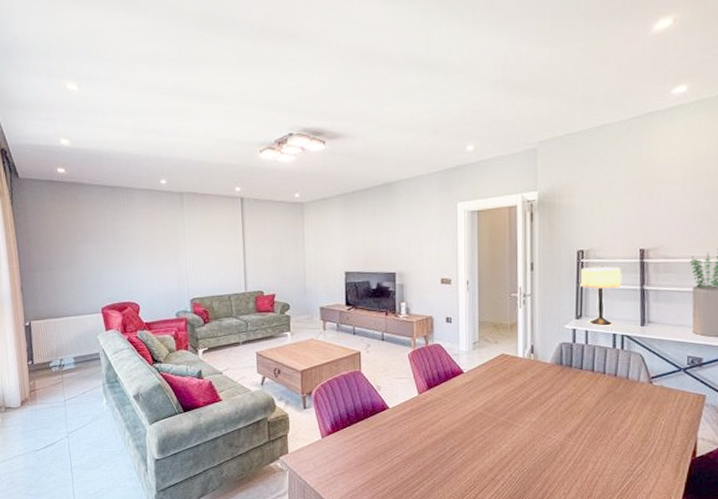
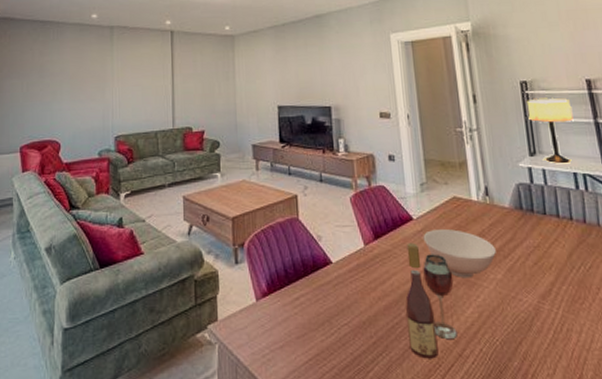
wine bottle: none [450,392,475,482] -> present [405,242,439,359]
wineglass: none [468,401,494,468] -> present [423,254,458,340]
bowl: none [471,380,534,421] -> present [423,228,496,278]

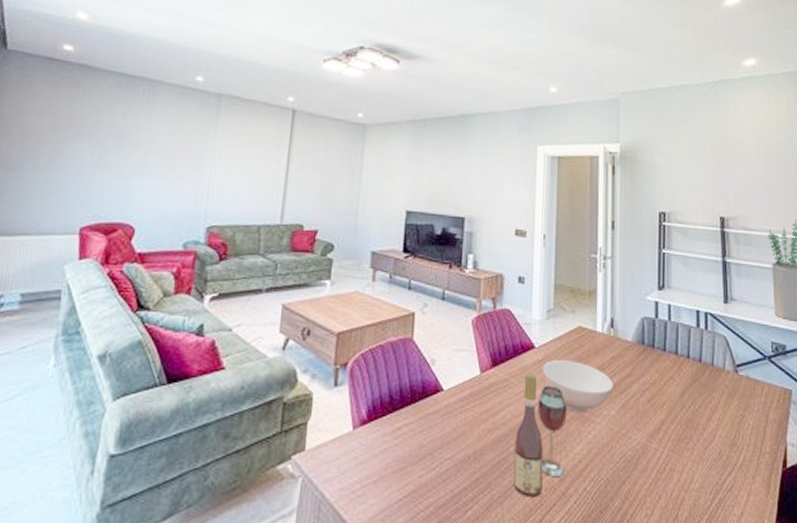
table lamp: present [526,98,574,163] -> none [662,232,704,300]

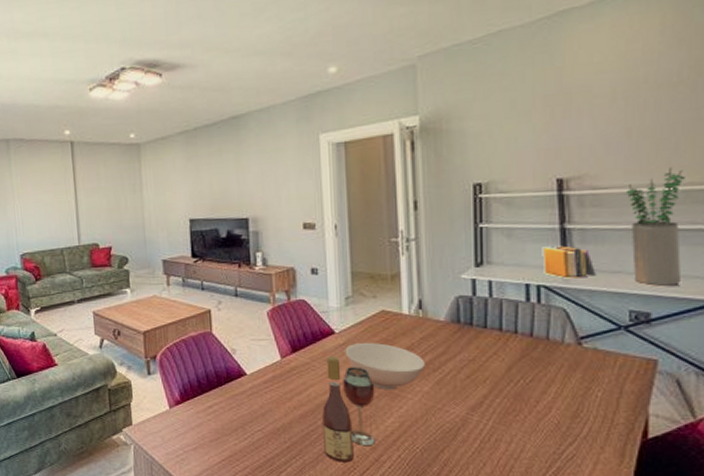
books: none [710,277,747,308] -> present [544,245,595,277]

